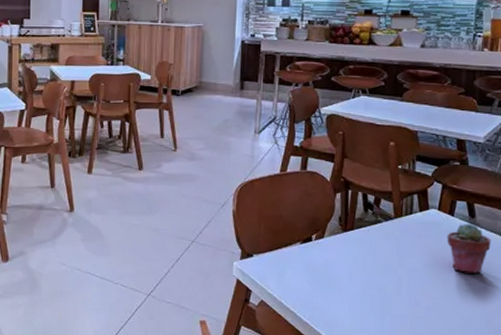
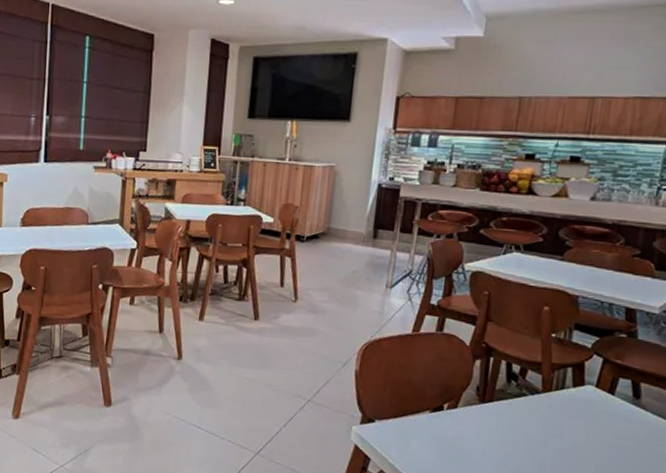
potted succulent: present [447,223,492,274] -> none [603,404,658,462]

